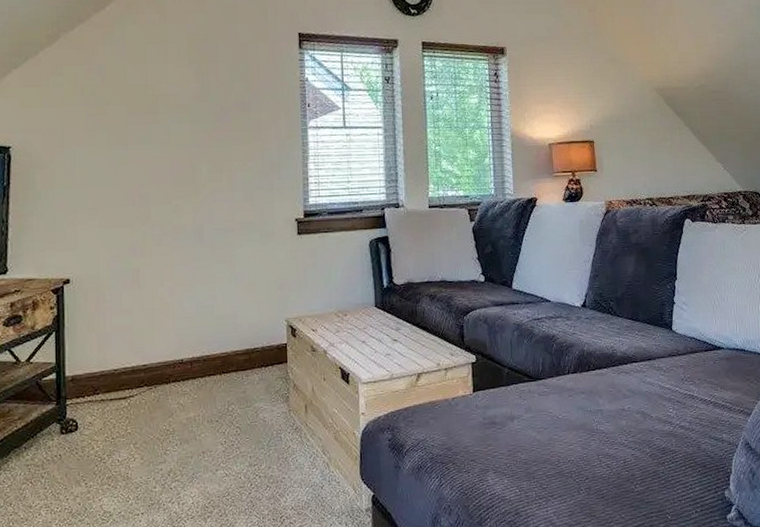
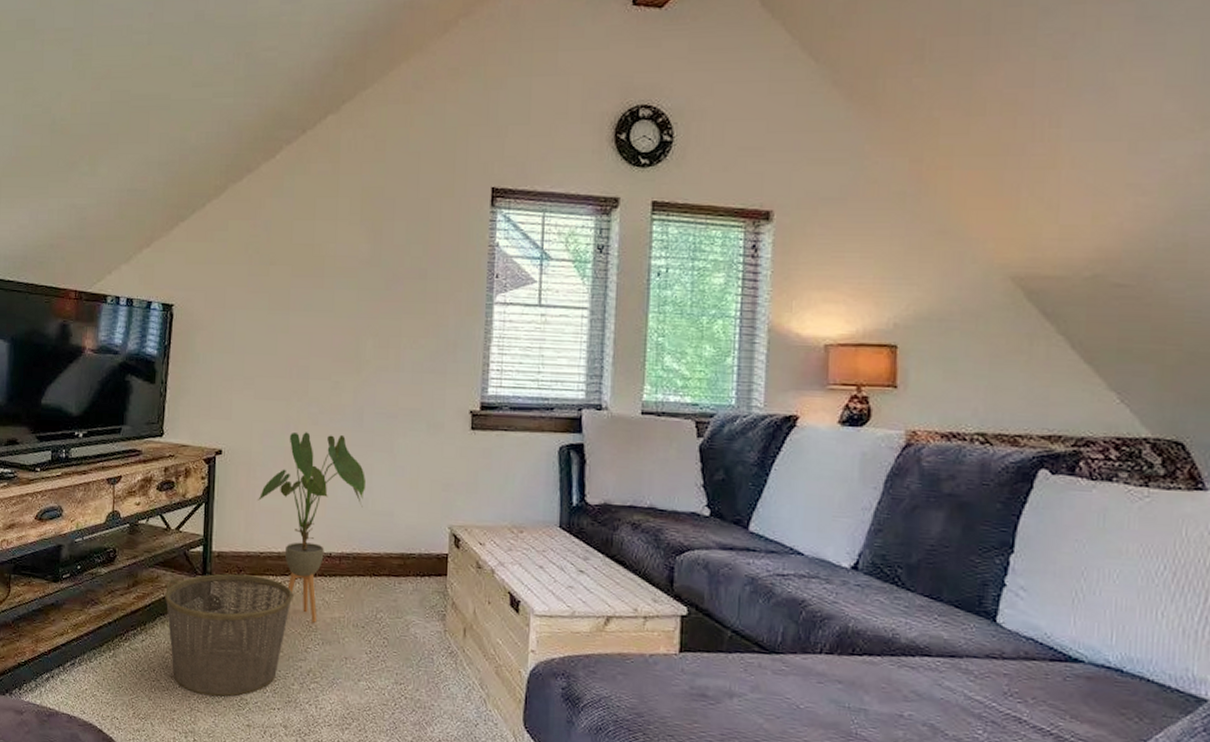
basket: none [17,392,151,517] -> present [164,573,295,697]
house plant: none [108,251,210,426] -> present [257,432,365,623]

